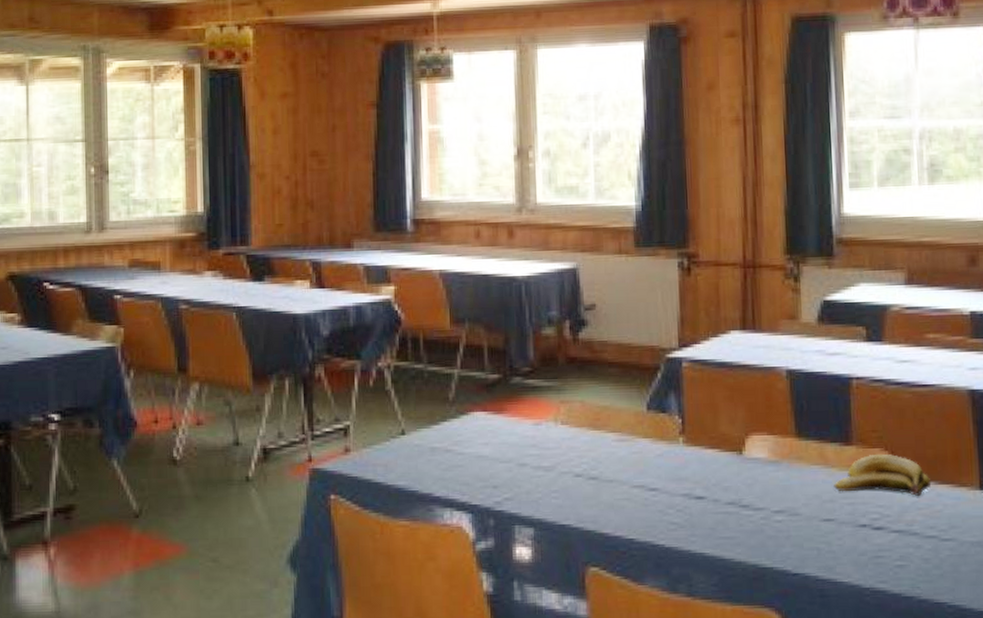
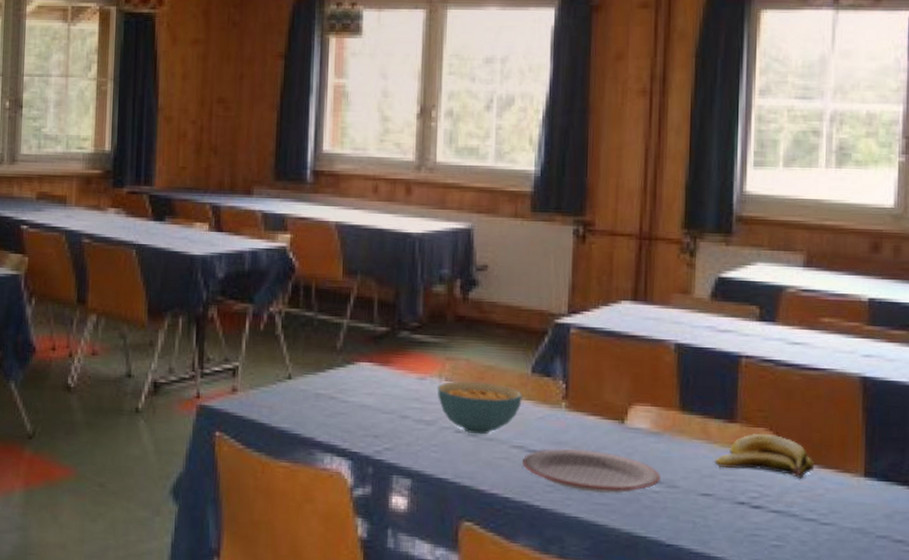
cereal bowl: none [553,423,640,477] -> present [437,381,522,435]
plate: none [643,485,782,526] -> present [522,449,661,493]

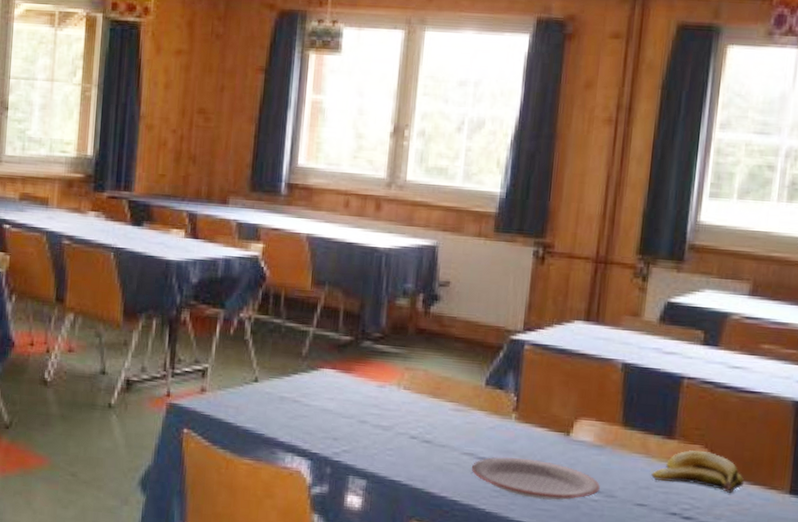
cereal bowl: present [437,381,522,435] -> none [395,390,476,442]

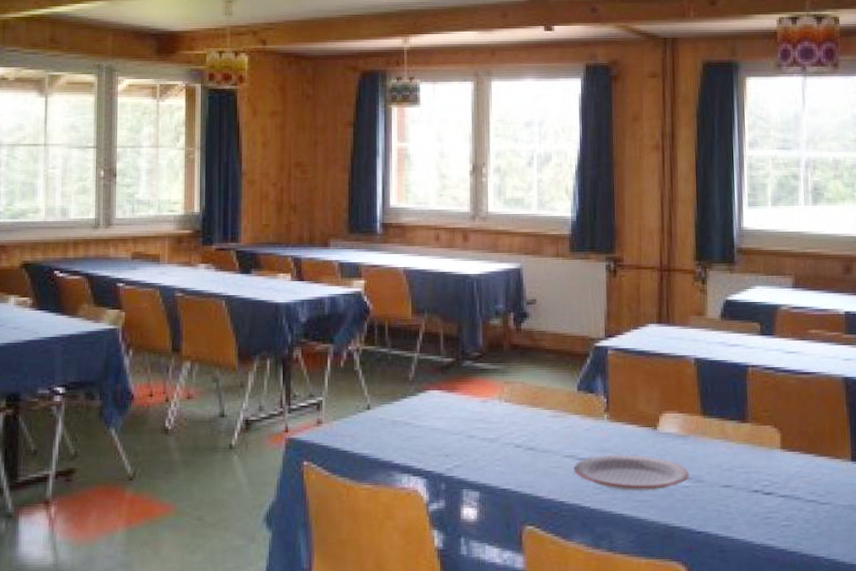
banana: present [651,450,745,494] -> none [732,431,812,467]

